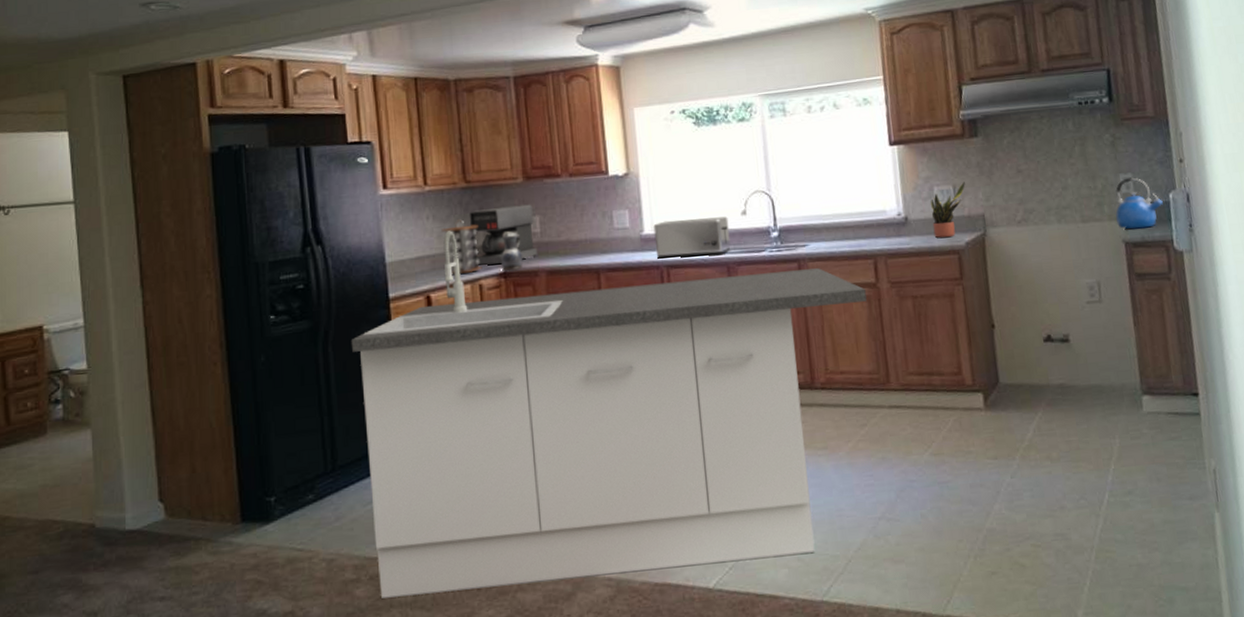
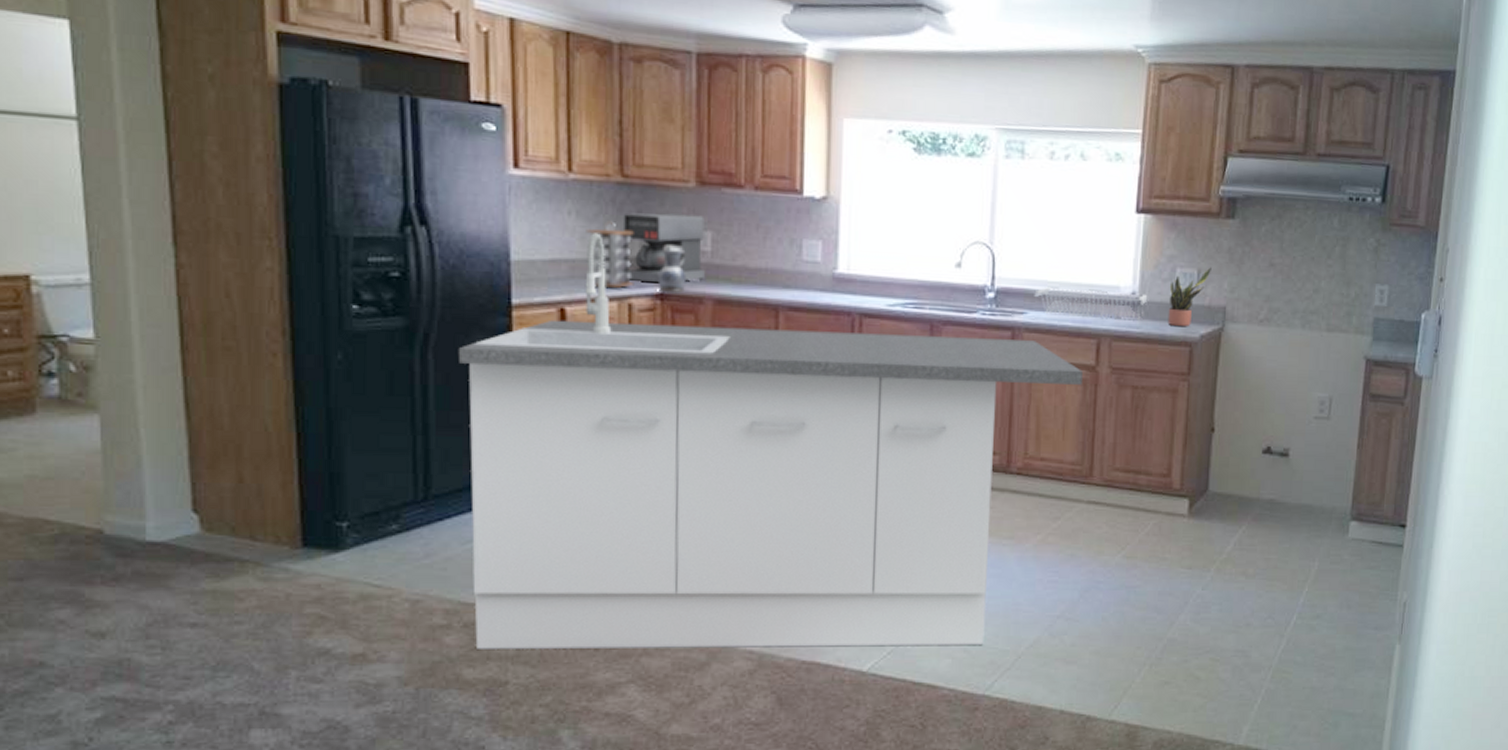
toaster: present [653,216,731,259] -> none [849,260,939,310]
dish rack: none [812,213,914,243] -> present [1034,286,1149,321]
kettle: present [1115,177,1163,229] -> none [1361,290,1414,347]

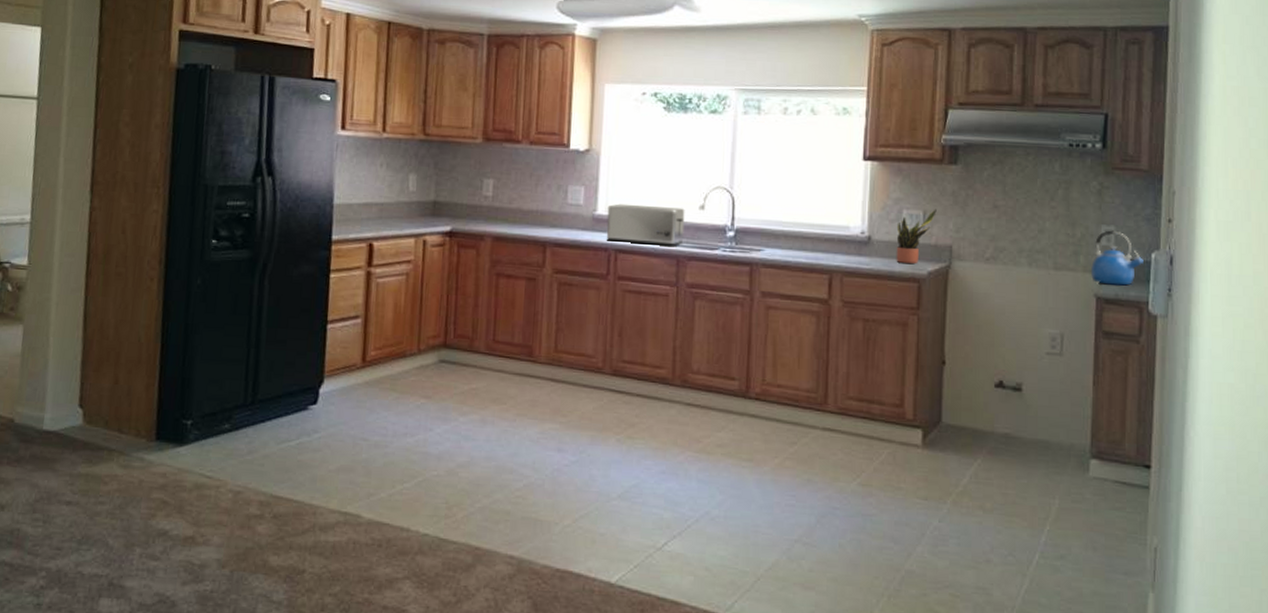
kitchen island: present [458,233,1083,649] -> none [282,181,816,564]
spice rack: present [586,221,634,288] -> none [393,171,431,227]
coffee maker: present [622,213,705,285] -> none [422,164,488,224]
ceramic jug: present [657,245,687,294] -> none [448,191,472,232]
toaster: none [849,260,939,310] -> present [606,203,685,247]
dish rack: present [1034,286,1149,321] -> none [770,226,878,258]
kettle: none [1361,290,1414,347] -> present [1090,230,1144,286]

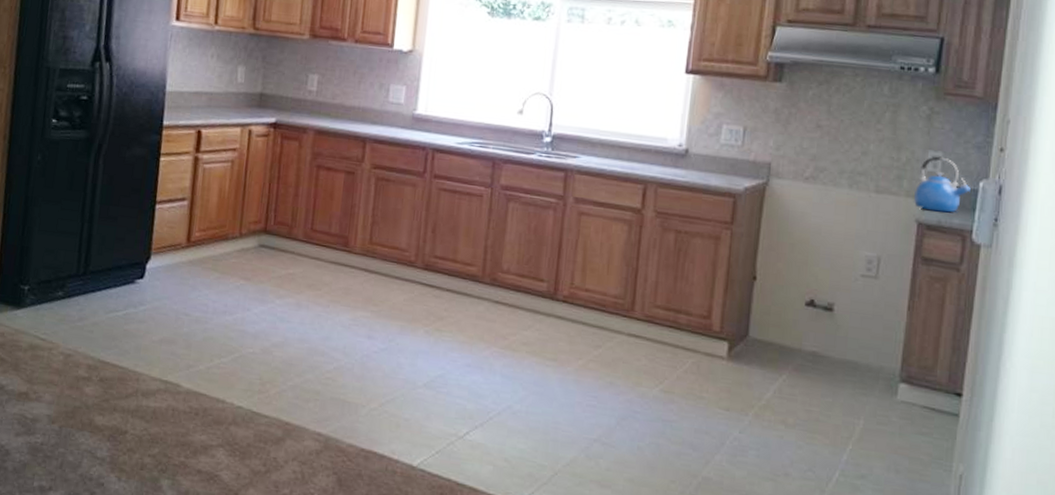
toaster: present [606,203,685,247] -> none [424,104,504,149]
potted plant: present [896,209,937,265] -> none [712,125,757,180]

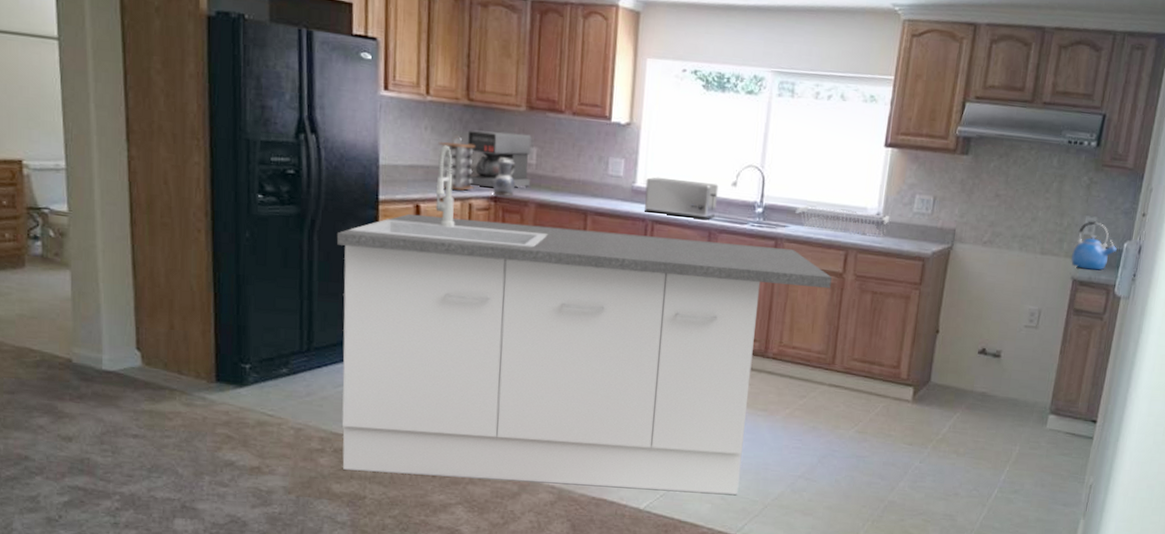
kitchen island: none [107,72,629,457] -> present [336,145,832,495]
spice rack: none [223,63,259,117] -> present [438,136,476,191]
coffee maker: none [250,58,314,116] -> present [467,130,532,190]
ceramic jug: none [273,84,297,124] -> present [492,157,516,197]
toaster: none [424,104,504,149] -> present [644,177,719,220]
dish rack: none [587,134,695,171] -> present [795,204,891,237]

